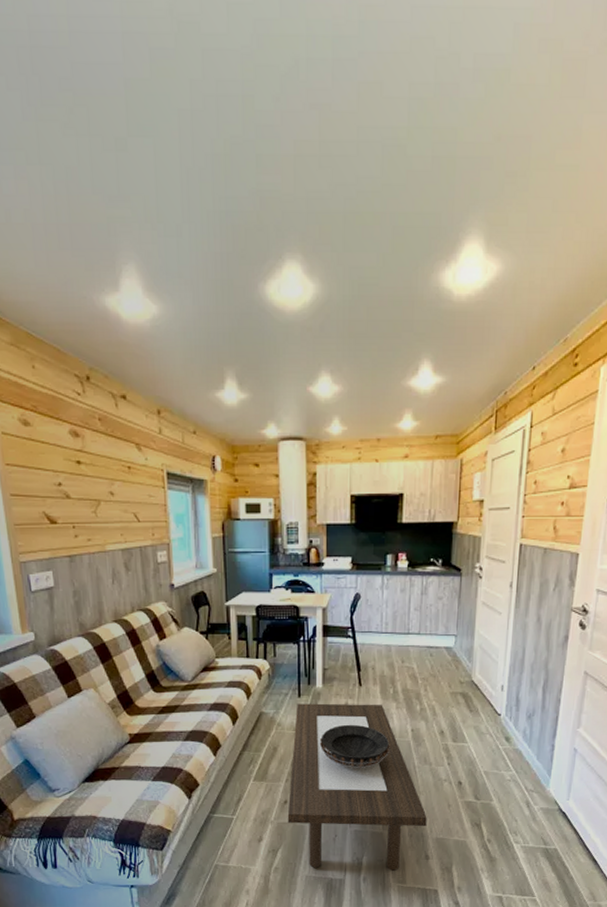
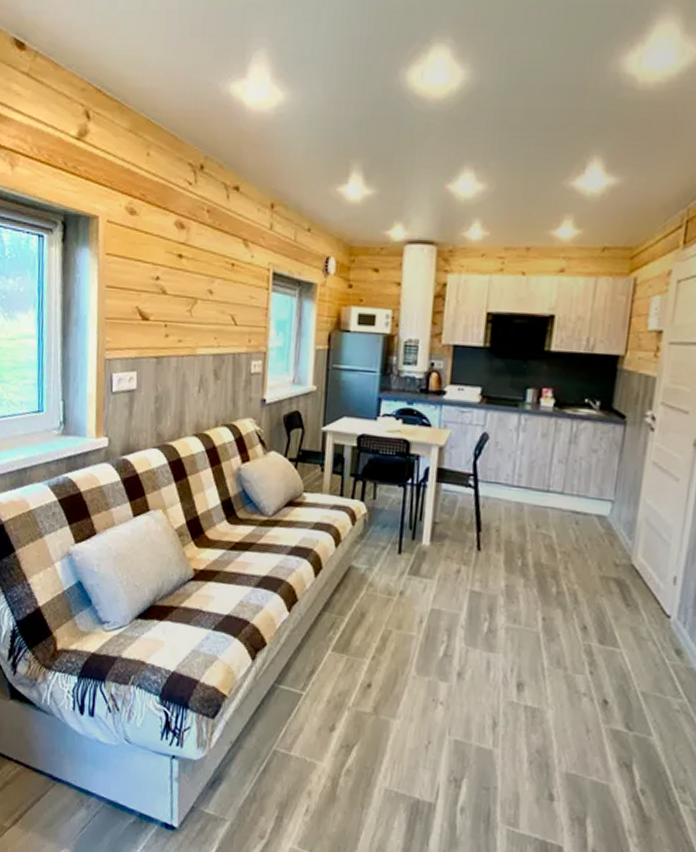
coffee table: present [287,703,427,871] -> none [369,561,556,807]
decorative bowl: present [319,724,392,768] -> none [419,597,514,659]

